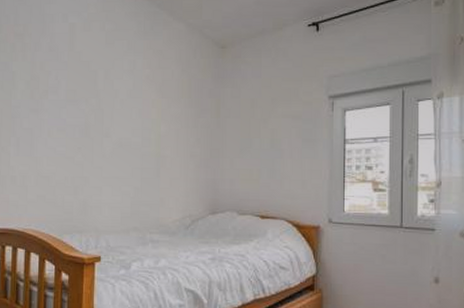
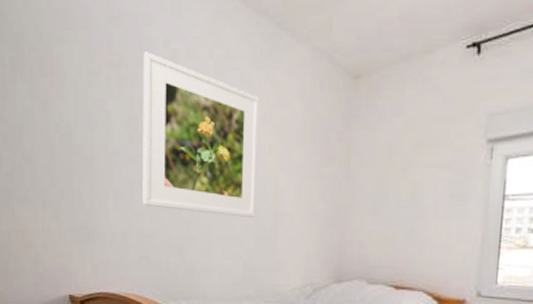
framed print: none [41,24,144,160] -> present [142,51,260,217]

